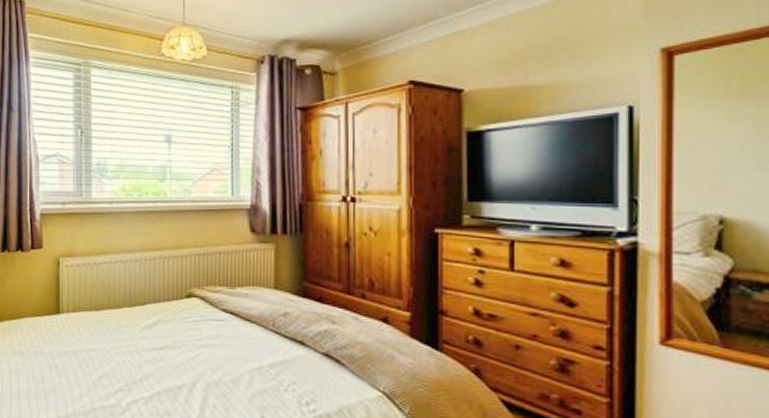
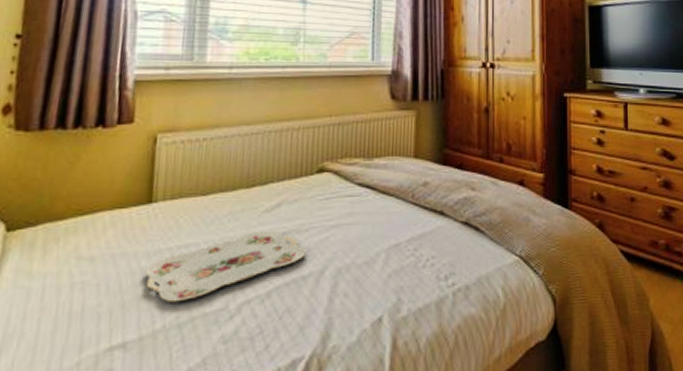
serving tray: none [58,344,181,395] -> present [144,230,307,303]

